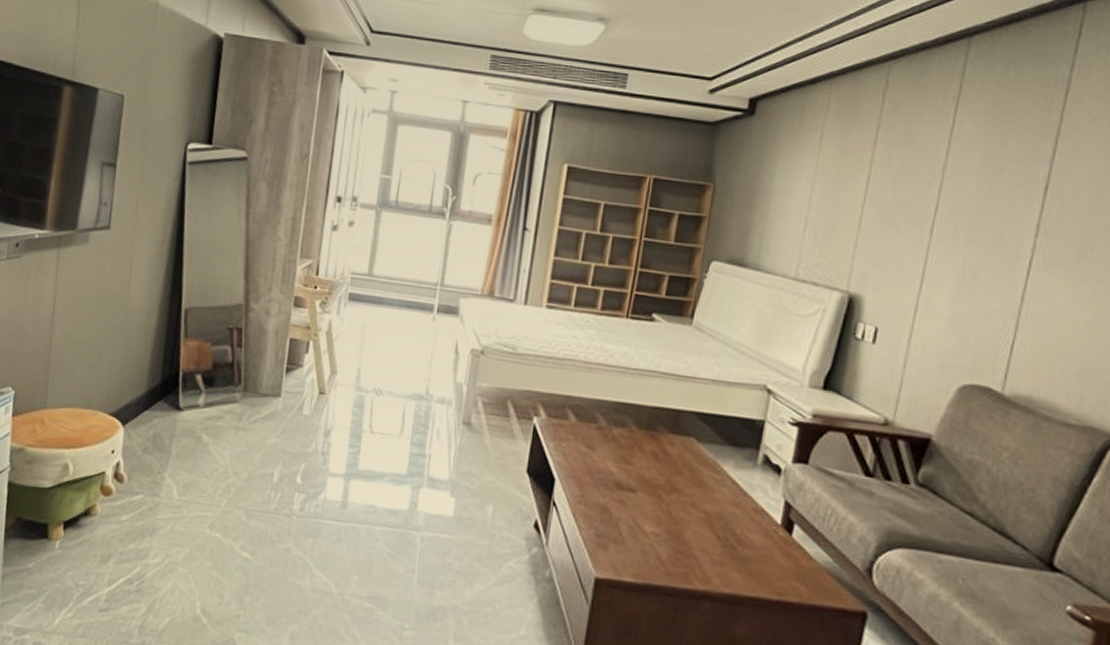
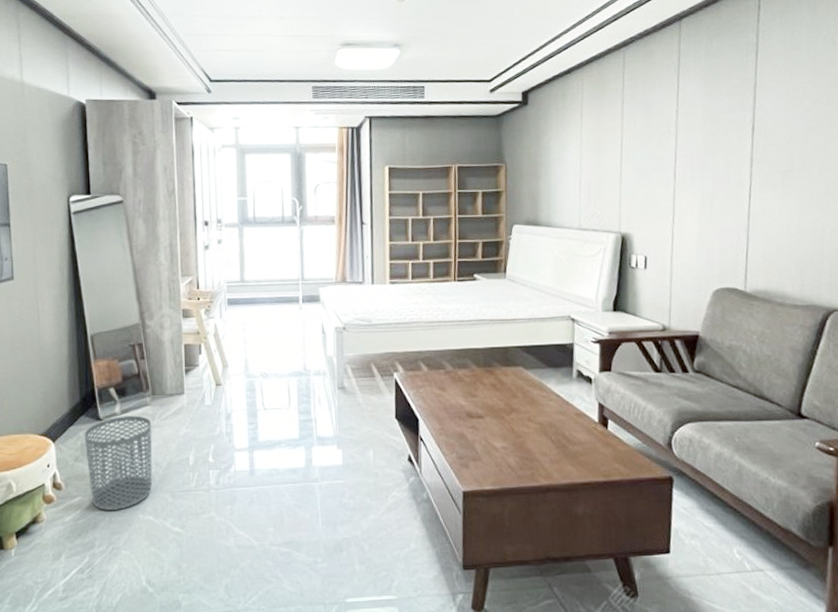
waste bin: none [154,409,238,520] -> present [84,415,153,511]

